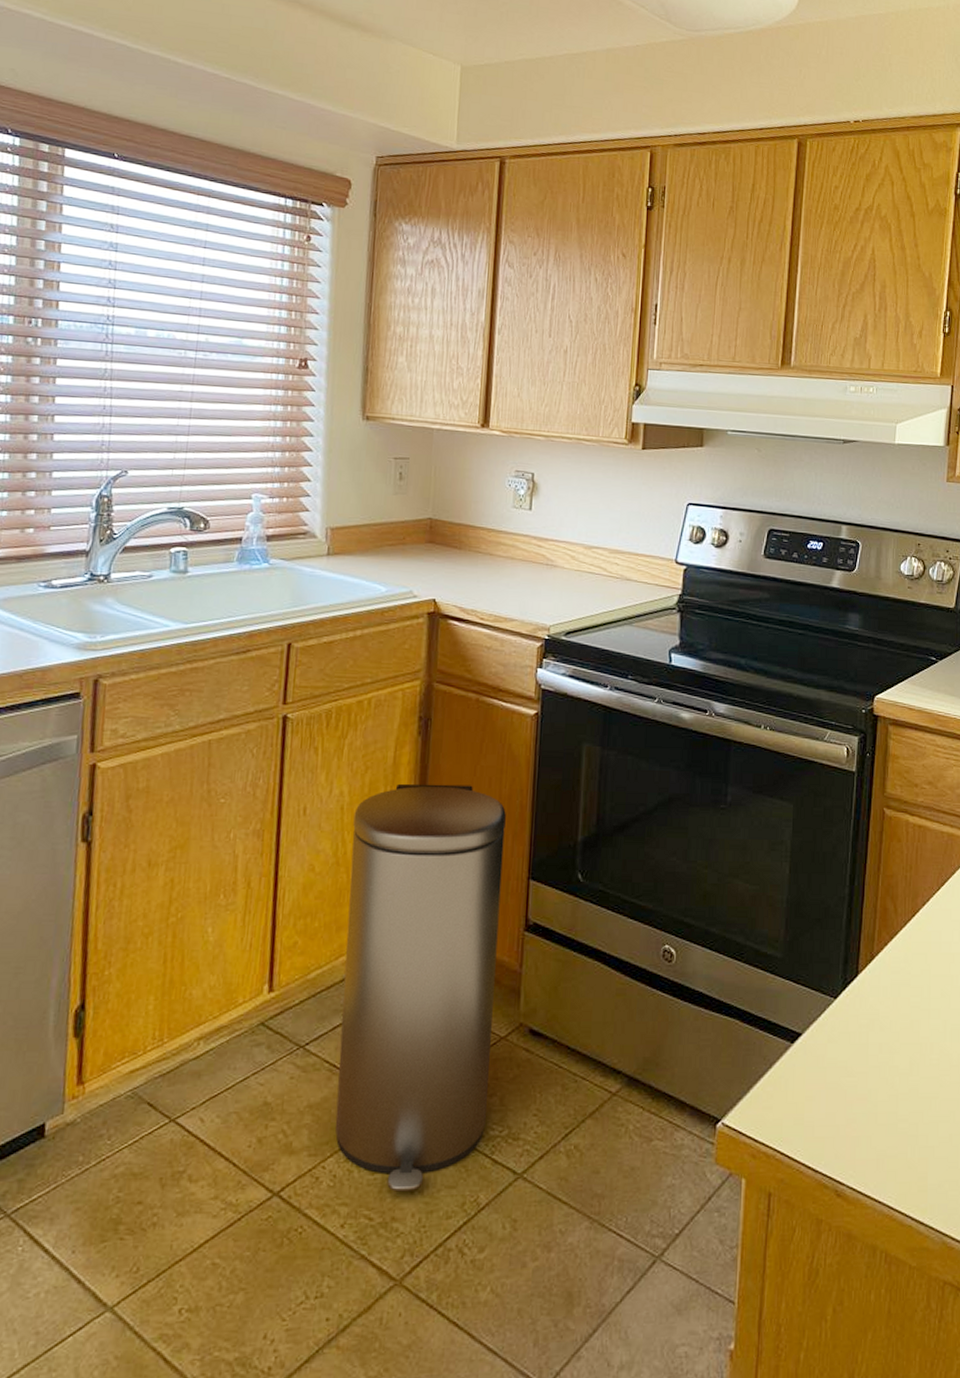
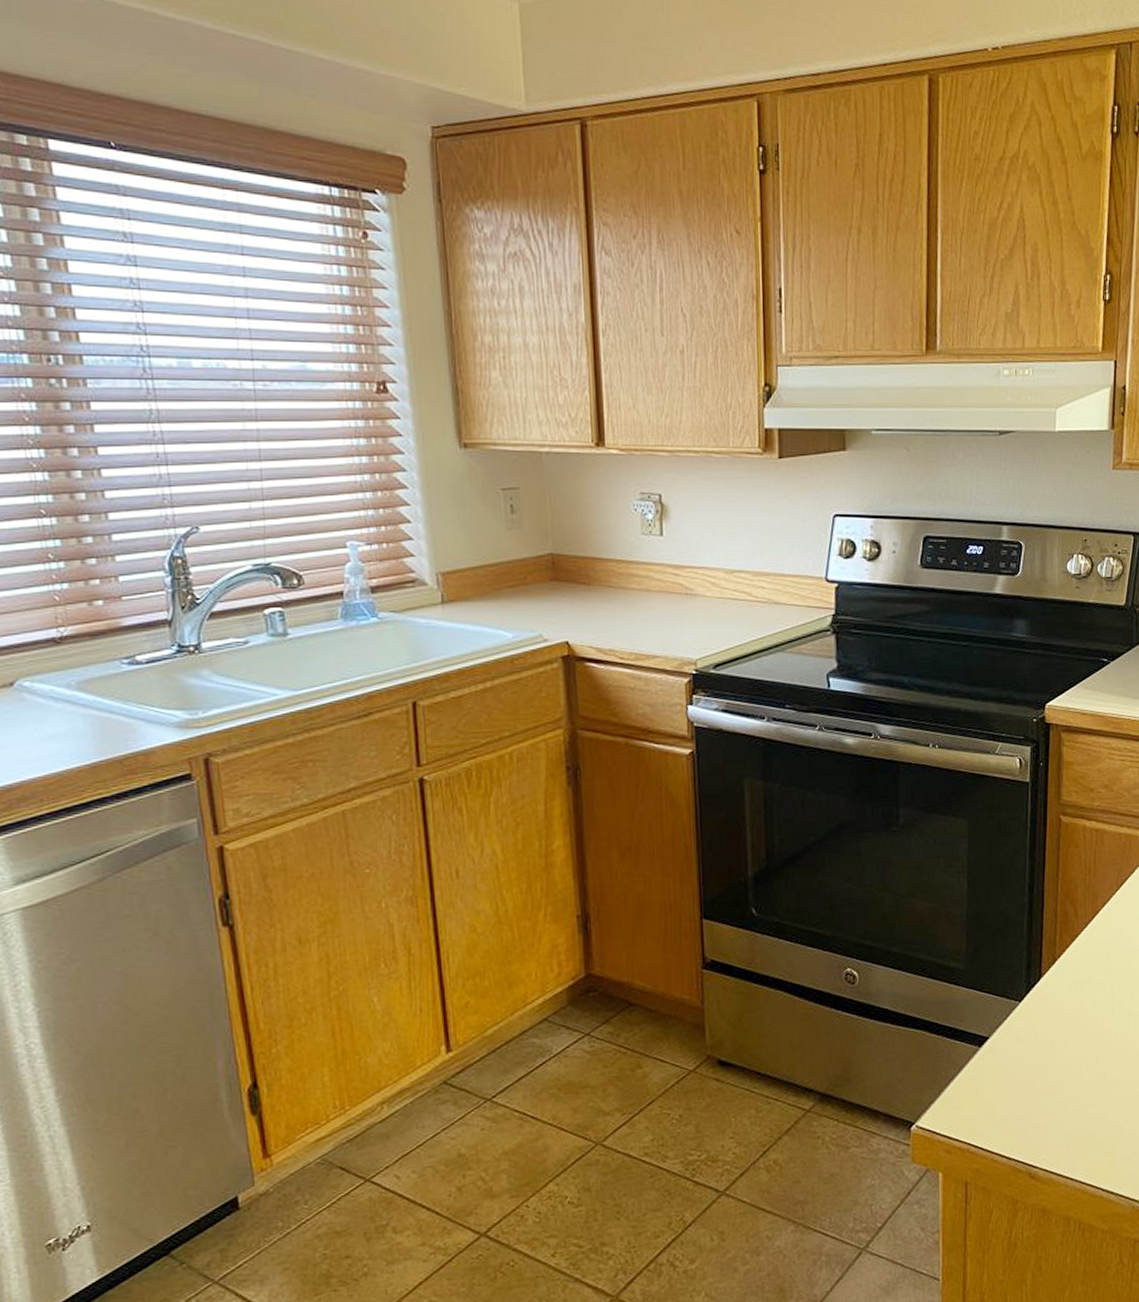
pedal bin: present [334,783,506,1192] -> none [510,831,684,1220]

